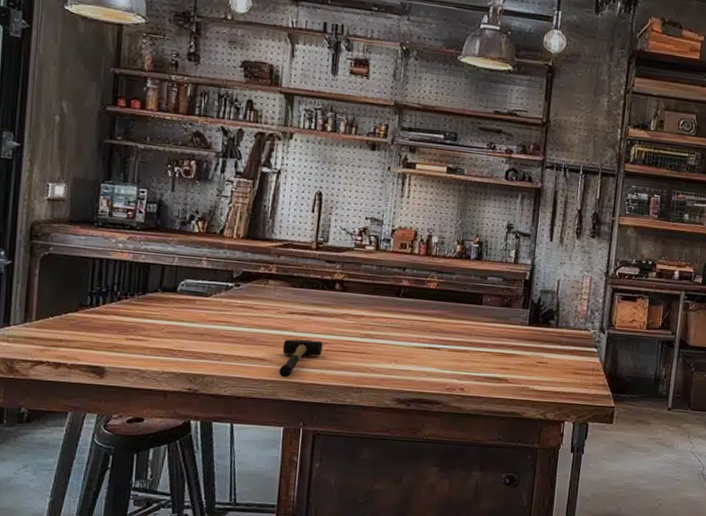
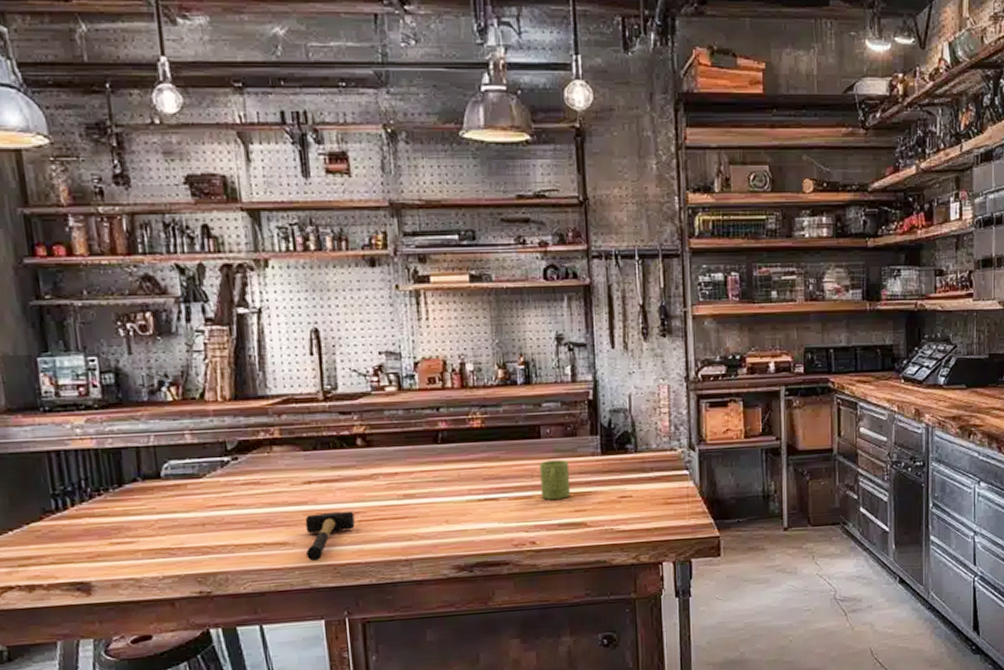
mug: none [475,323,502,357] -> present [539,460,571,500]

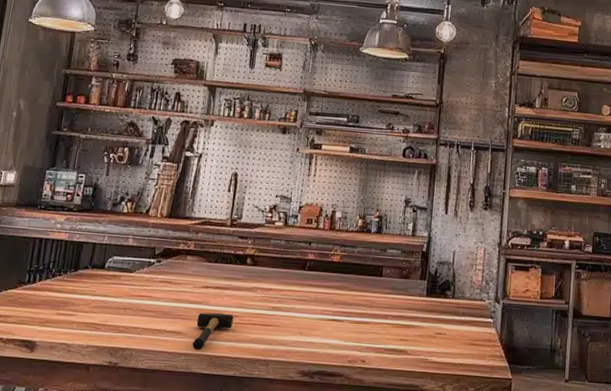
mug: present [539,460,571,500] -> none [375,295,401,328]

